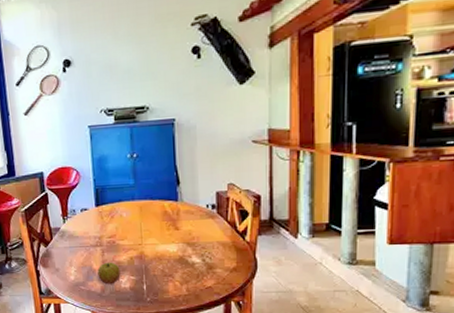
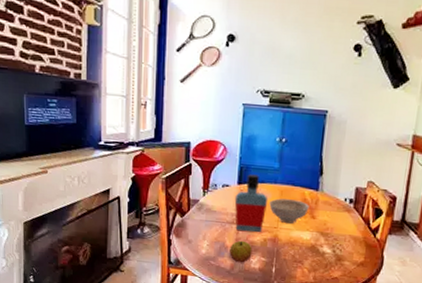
bottle: none [94,194,129,253] -> present [234,174,268,232]
decorative bowl: none [130,213,171,238] -> present [269,198,309,224]

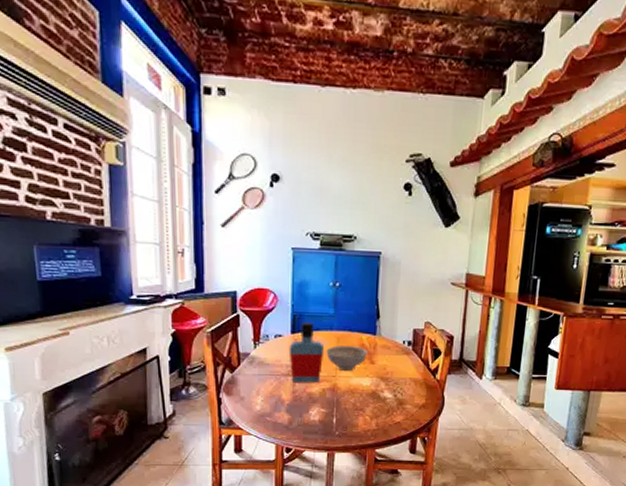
apple: present [229,240,252,263] -> none [286,392,311,416]

